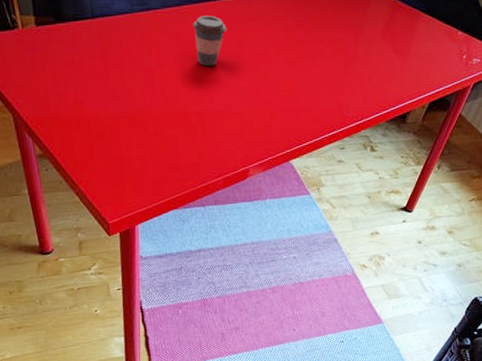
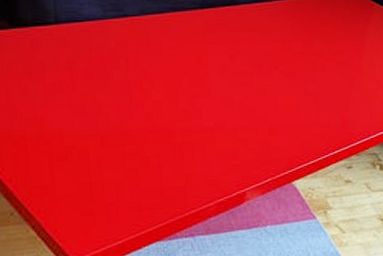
coffee cup: present [193,15,227,67] -> none [177,24,217,80]

